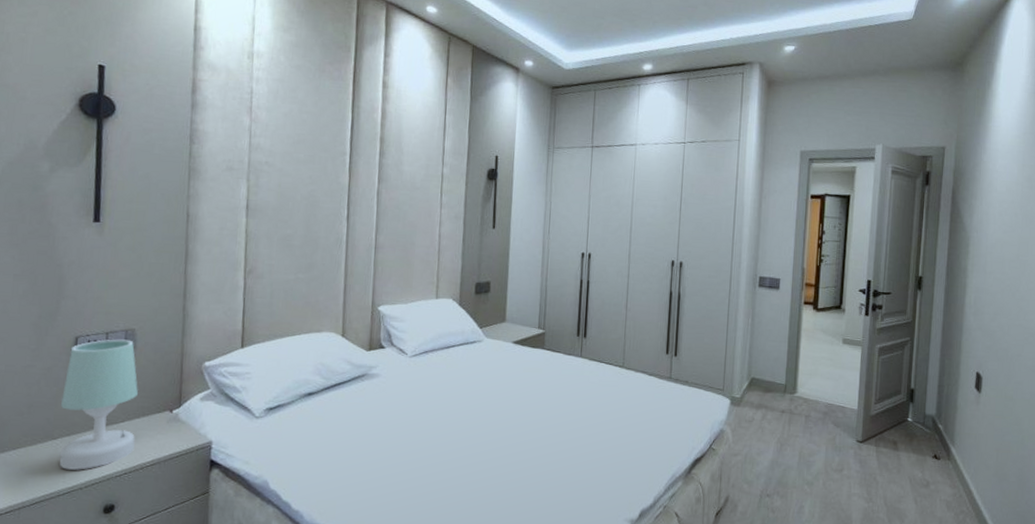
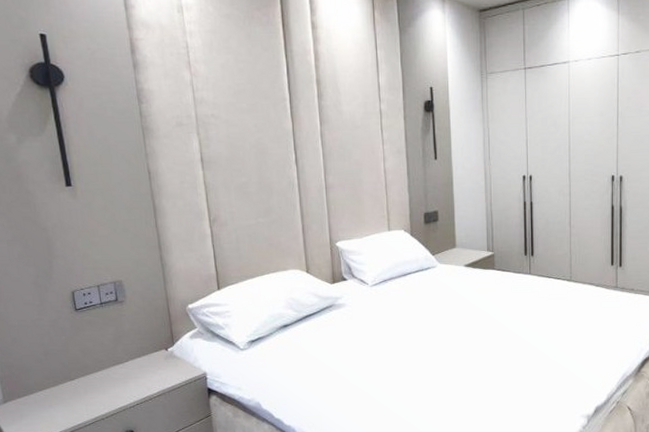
table lamp: present [59,339,139,470] -> none [70,290,141,404]

